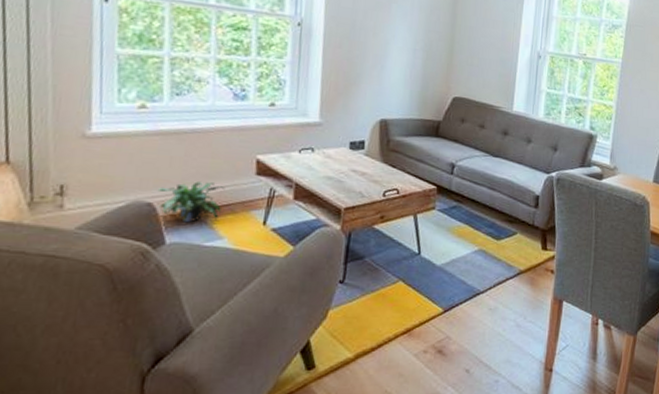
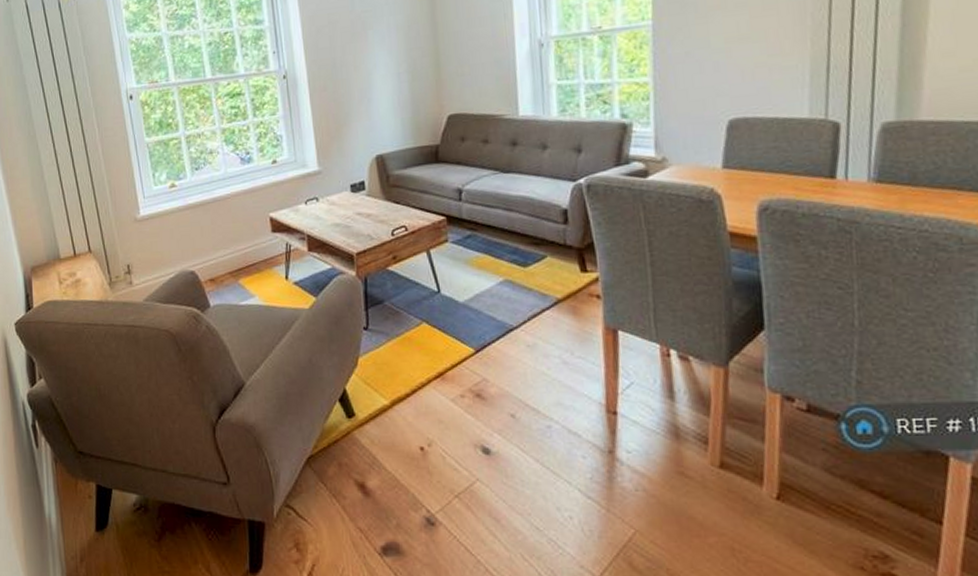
potted plant: present [157,182,225,223] -> none [196,245,249,286]

